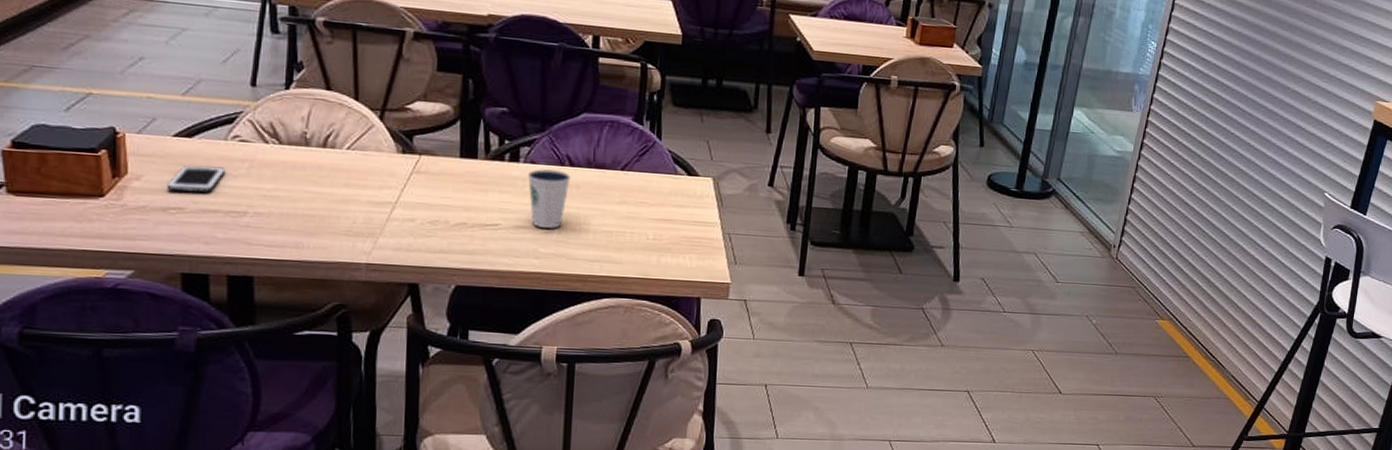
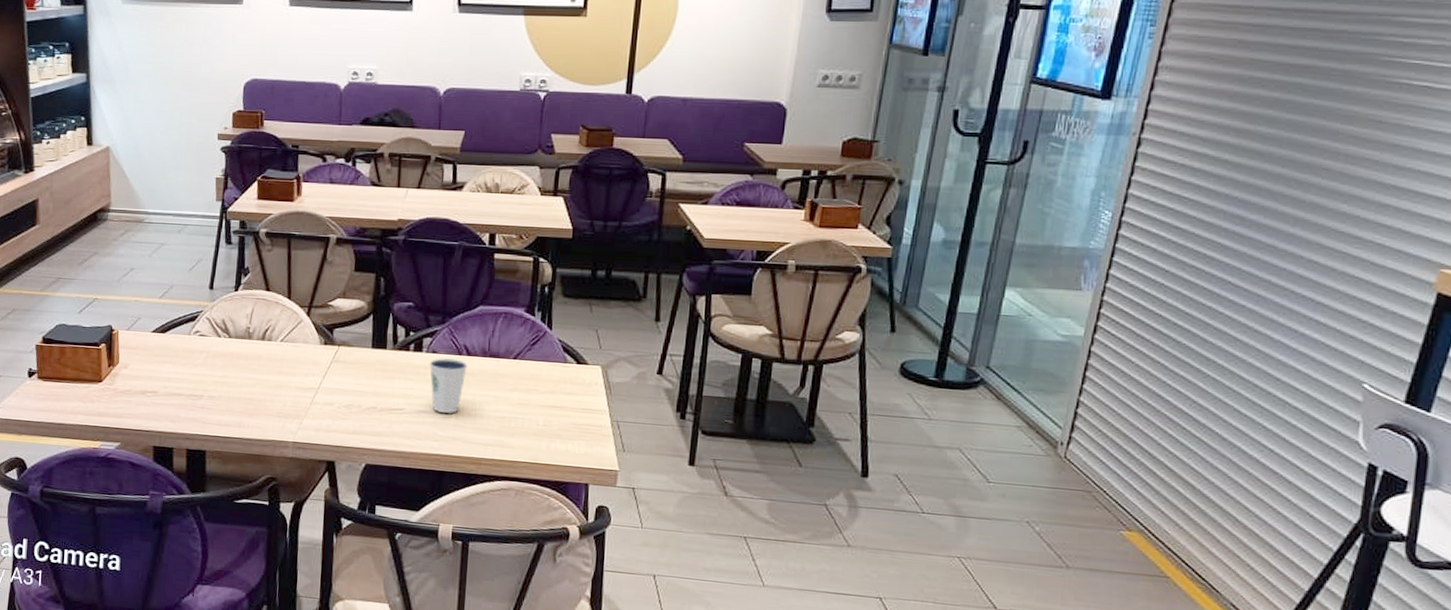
cell phone: present [167,165,226,193] -> none [146,356,189,380]

